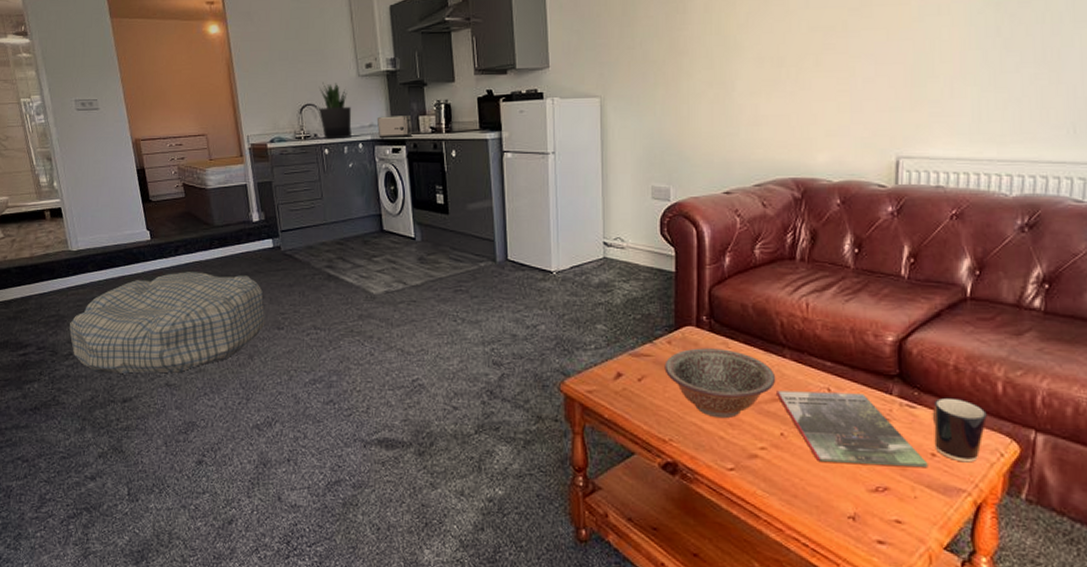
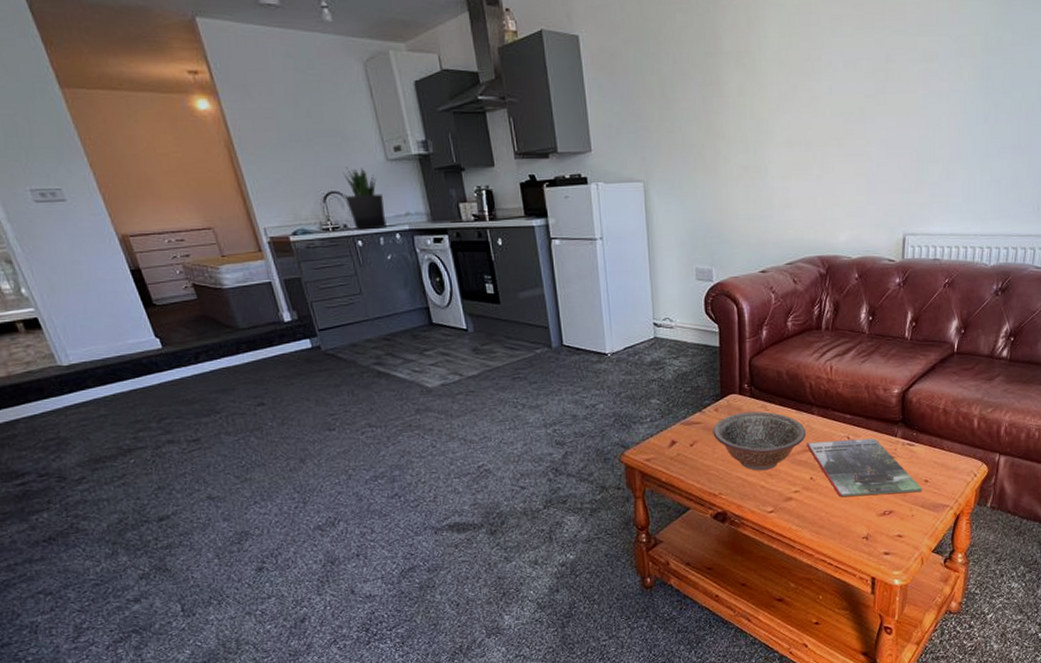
dog bed: present [69,272,265,374] -> none [76,378,314,494]
toaster: present [376,116,413,139] -> none [412,203,454,228]
mug: present [933,397,987,463] -> none [927,434,966,484]

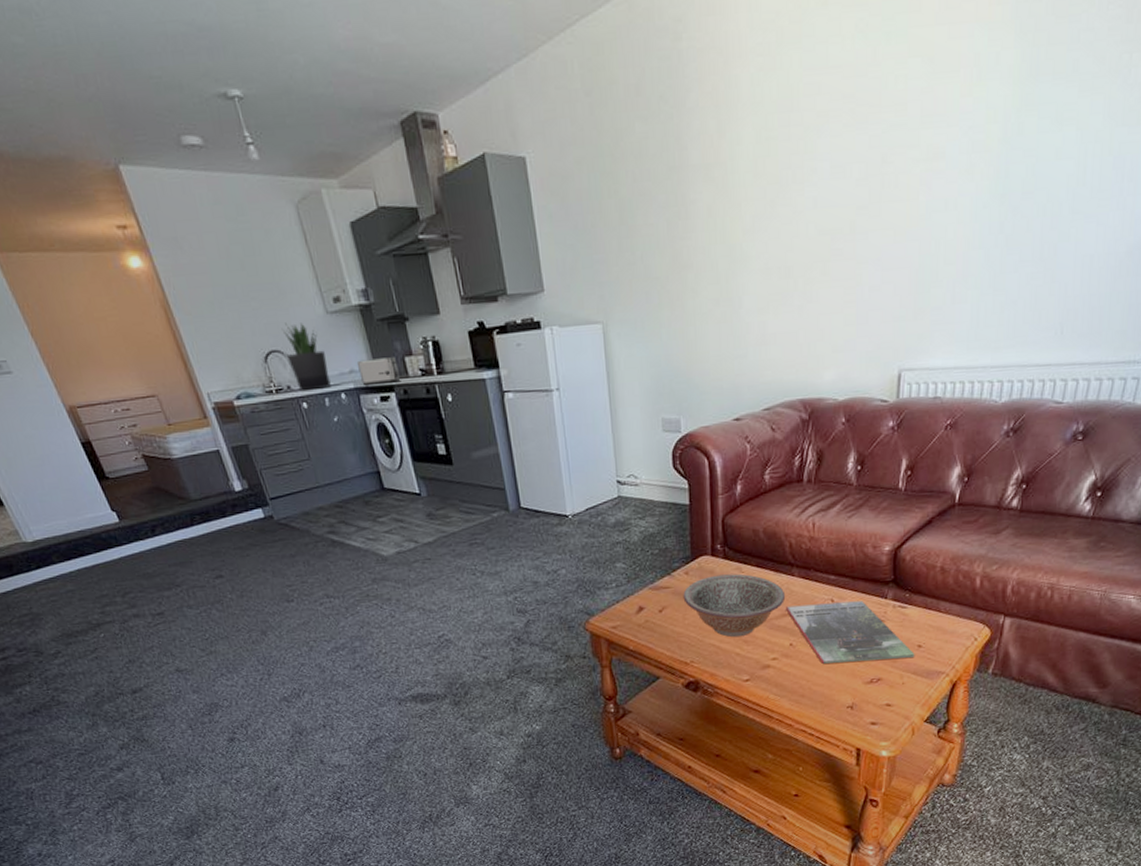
toaster: none [412,203,454,228] -> present [356,357,401,387]

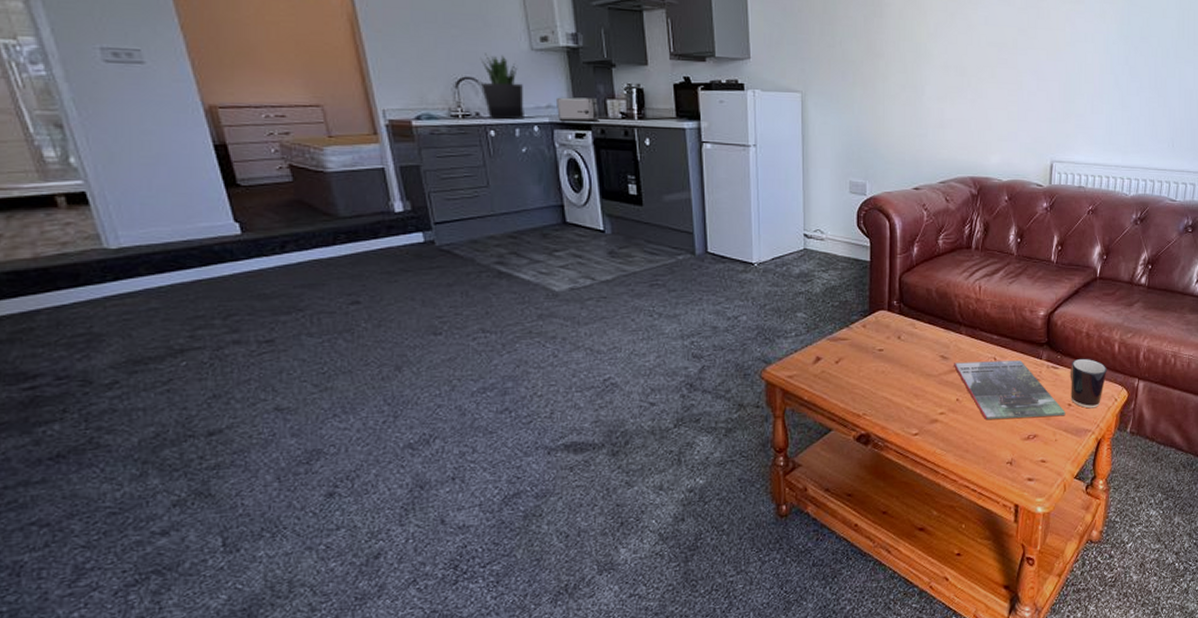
decorative bowl: present [683,573,786,637] -> none [859,329,954,390]
mug: none [921,595,966,650] -> present [1071,358,1107,409]

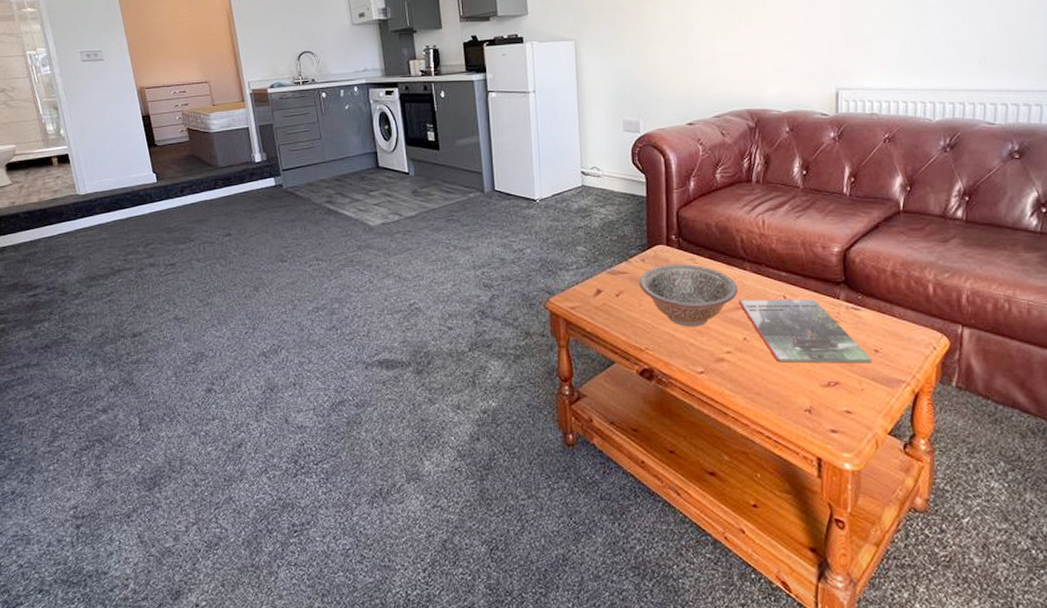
planter: present [480,53,524,121] -> none [315,31,347,84]
toaster: present [555,97,600,123] -> none [370,60,404,82]
decorative bowl: none [859,329,954,390] -> present [639,264,738,326]
mug: present [1071,358,1107,409] -> none [875,299,921,356]

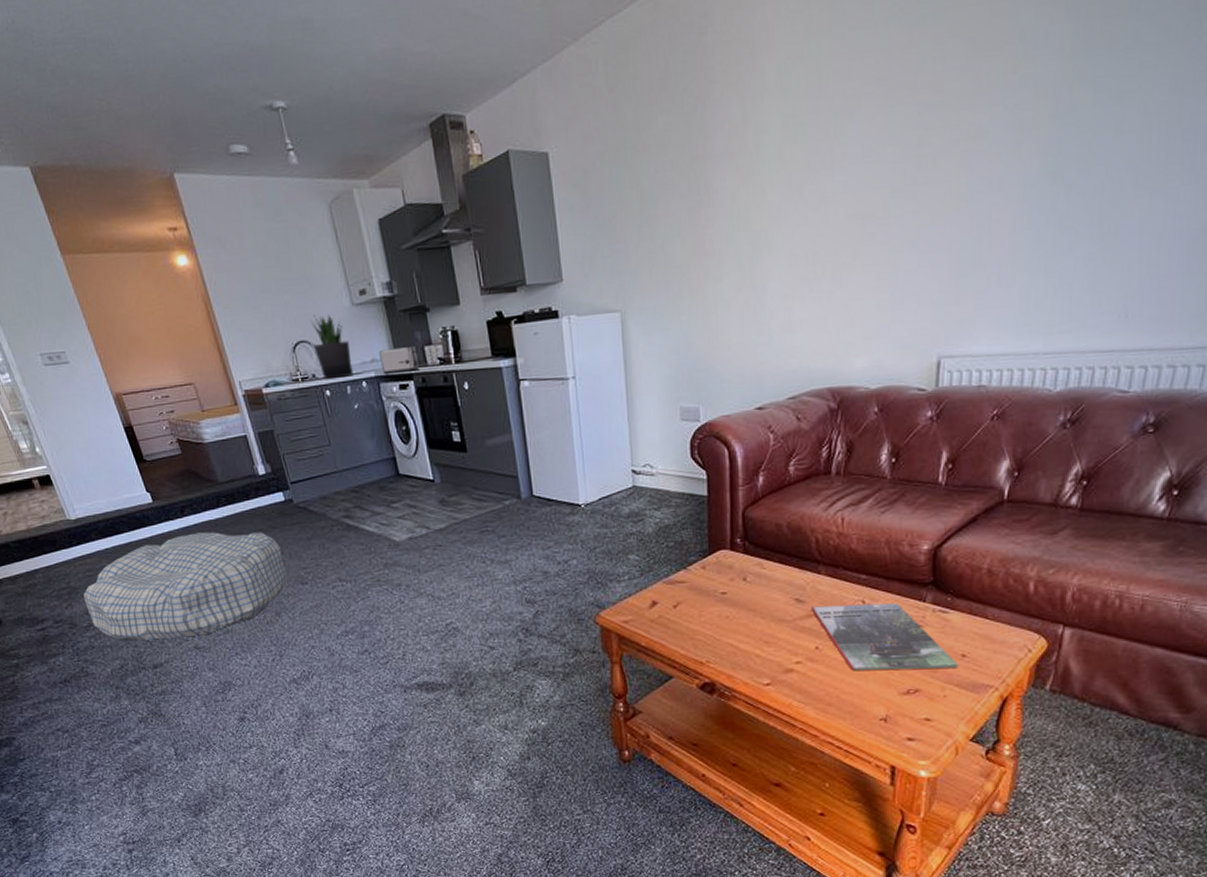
dog bed: none [79,211,269,309] -> present [84,532,288,641]
planter: none [315,31,347,84] -> present [310,314,353,380]
toaster: none [370,60,404,82] -> present [378,346,420,375]
decorative bowl: present [639,264,738,326] -> none [699,570,811,637]

